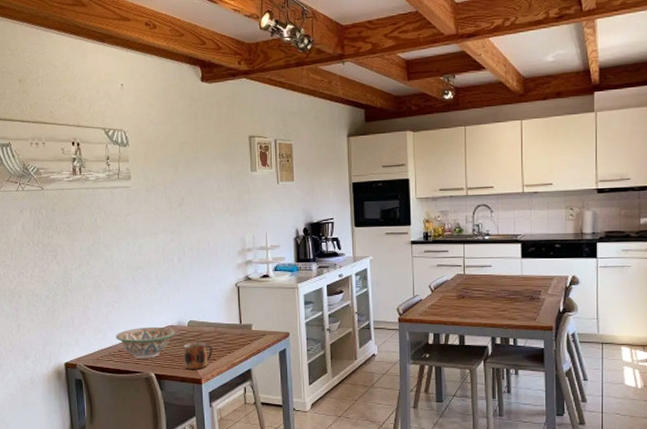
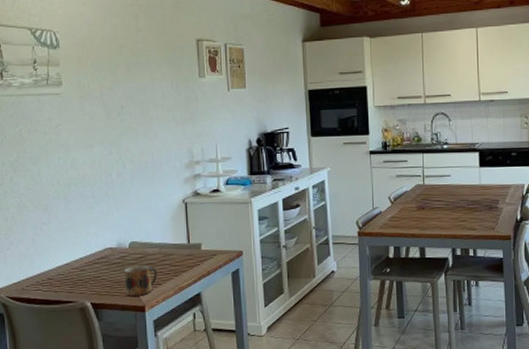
decorative bowl: present [116,326,175,359] -> none [45,249,115,287]

